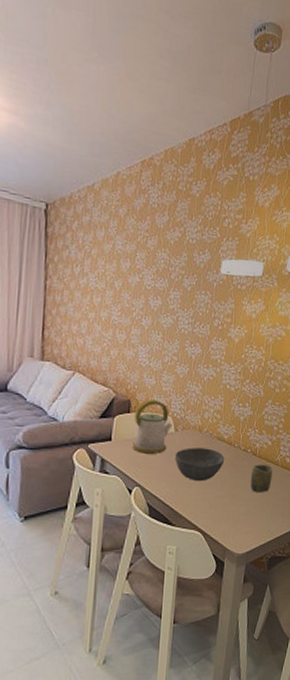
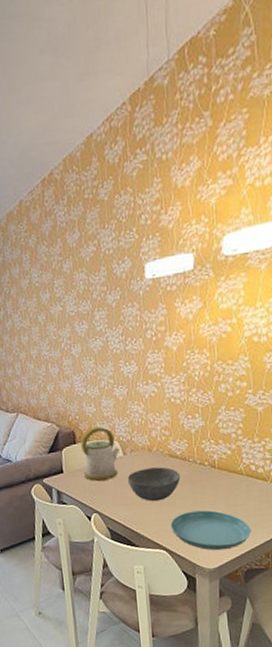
saucer: none [208,495,279,536] -> present [170,510,251,551]
cup: present [251,464,273,492] -> none [212,475,237,506]

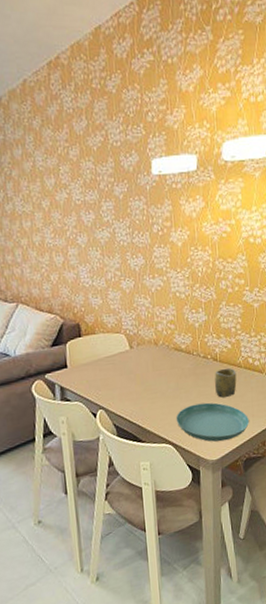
kettle: present [81,426,120,481] -> none [86,319,127,376]
bowl: present [127,467,181,502] -> none [133,360,186,396]
cup: none [212,475,237,506] -> present [215,367,237,398]

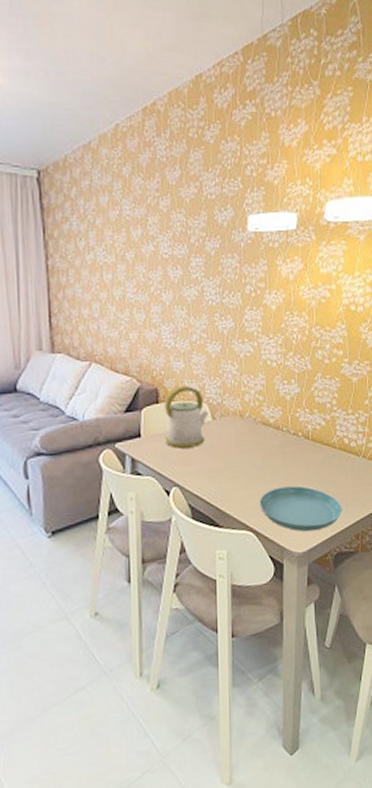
kettle: none [86,319,127,376] -> present [165,385,209,449]
cup: present [215,367,237,398] -> none [305,447,330,481]

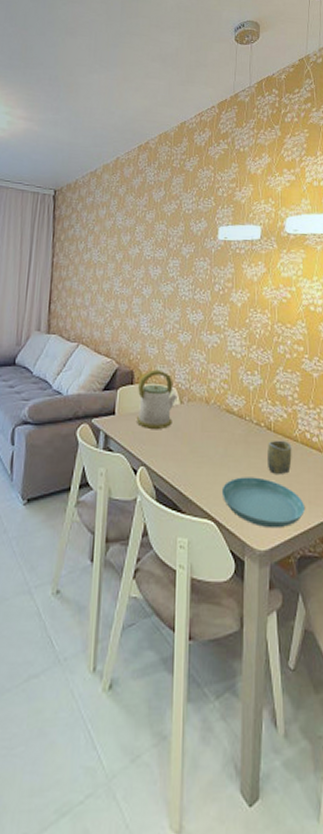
cup: none [305,447,330,481] -> present [268,440,292,474]

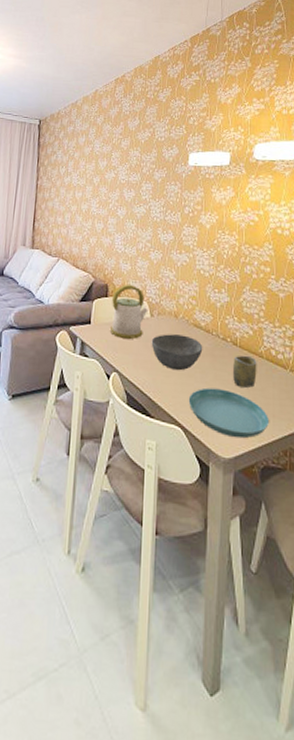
bowl: none [181,422,236,461] -> present [151,334,203,371]

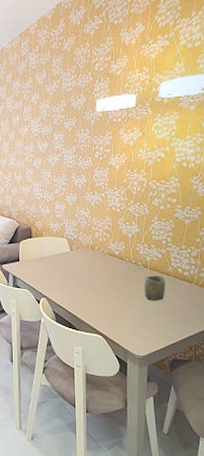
kettle: present [110,284,148,339] -> none [36,225,68,270]
bowl: present [151,334,203,371] -> none [72,263,118,292]
saucer: present [188,388,269,439] -> none [107,303,176,340]

